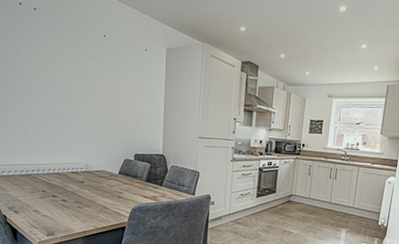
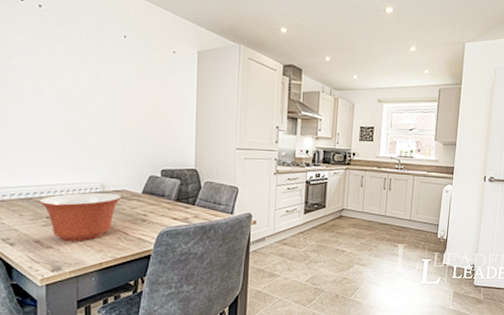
mixing bowl: none [36,171,102,212] -> present [39,192,122,241]

